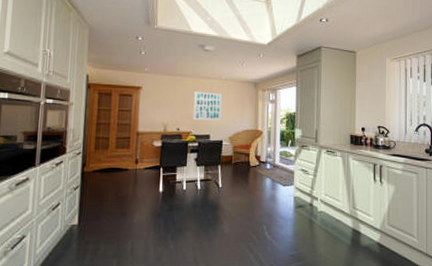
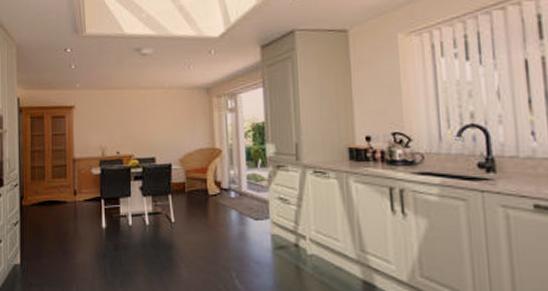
wall art: present [193,92,223,121] -> none [133,105,168,141]

